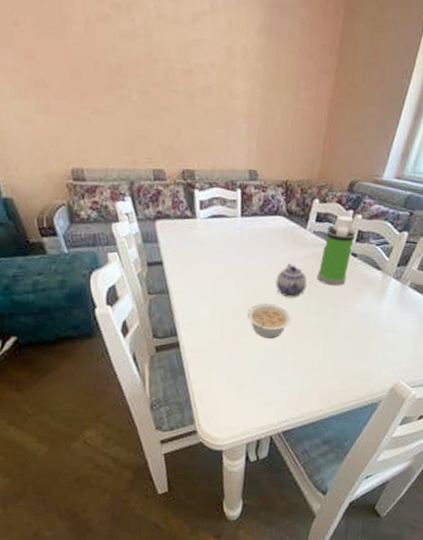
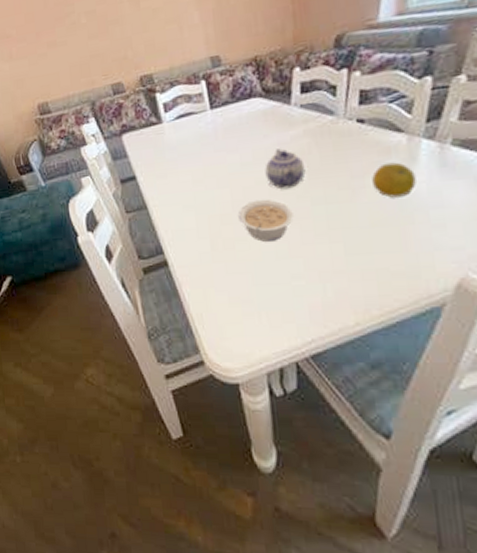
water bottle: present [317,216,356,286] -> none [316,77,358,165]
fruit: none [352,291,382,319] -> present [372,162,416,198]

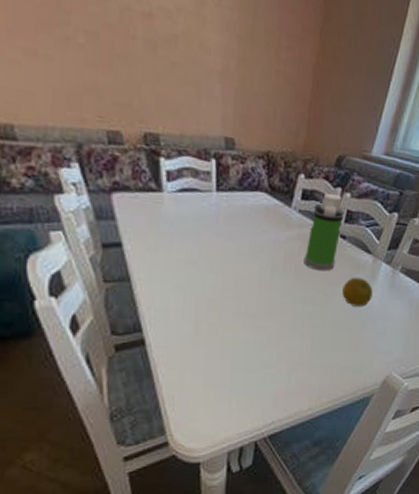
legume: present [238,199,293,242] -> none [226,290,276,331]
teapot: present [265,148,306,189] -> none [258,246,293,285]
water bottle: none [316,77,358,165] -> present [303,193,345,271]

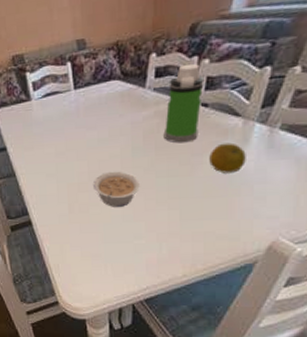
legume: none [226,290,276,331] -> present [93,171,140,207]

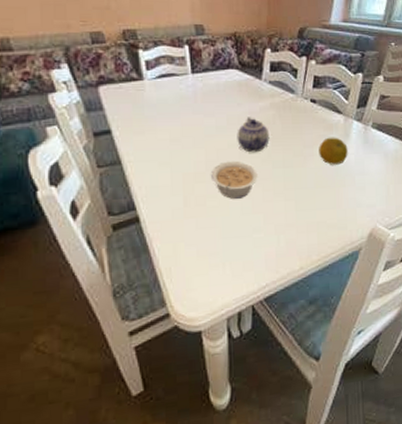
teapot: none [118,127,153,163] -> present [237,117,270,153]
water bottle: present [163,64,204,143] -> none [279,63,312,135]

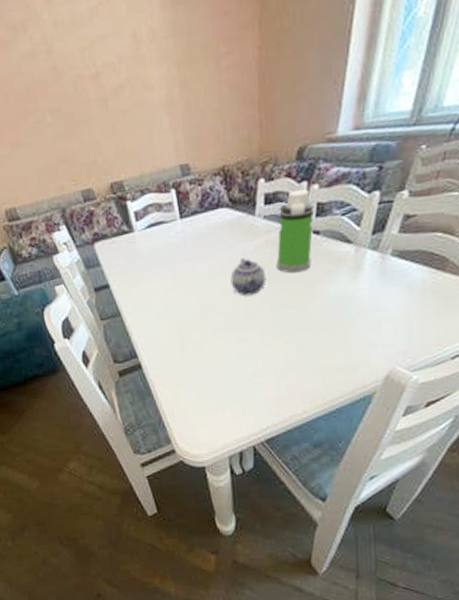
legume: present [211,161,258,199] -> none [206,305,255,344]
water bottle: none [279,63,312,135] -> present [276,189,315,273]
fruit: present [319,137,348,165] -> none [323,271,360,303]

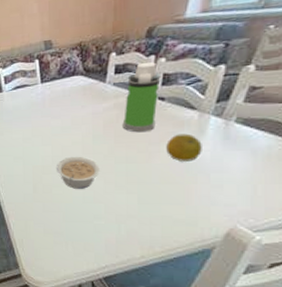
legume: none [206,305,255,344] -> present [57,156,100,189]
teapot: present [230,258,267,296] -> none [80,117,113,150]
fruit: none [323,271,360,303] -> present [166,133,202,162]

